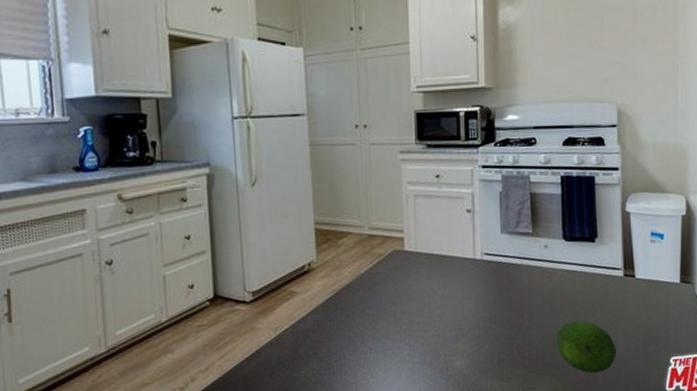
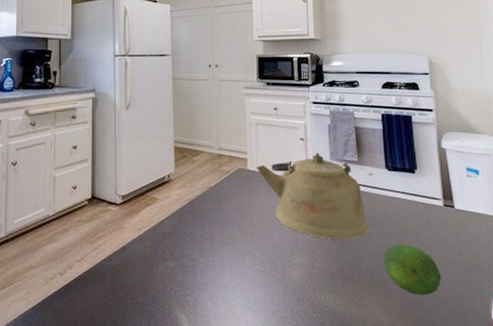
kettle: none [415,226,543,322] -> present [256,153,370,239]

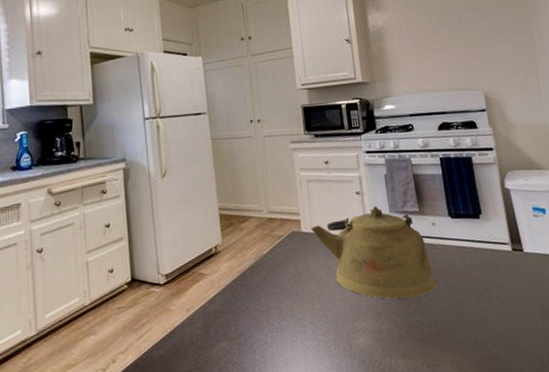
fruit: present [383,243,441,296] -> none [453,295,516,349]

